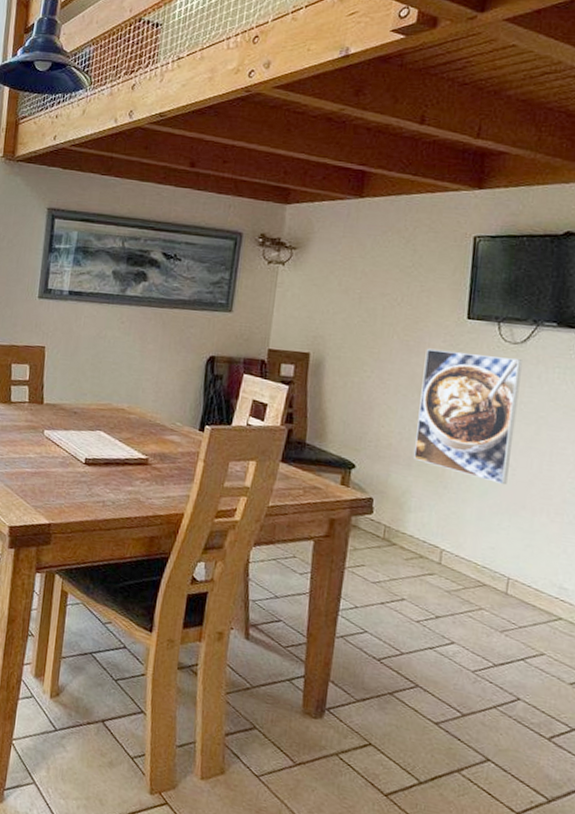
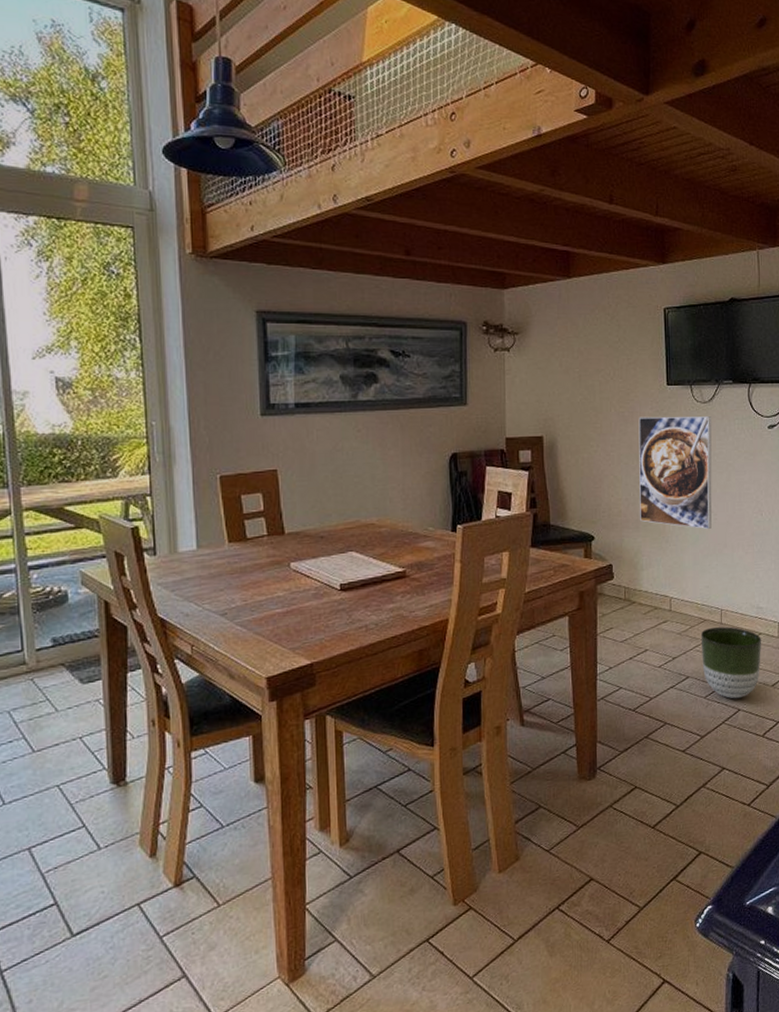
planter: none [474,594,562,686] -> present [700,626,762,699]

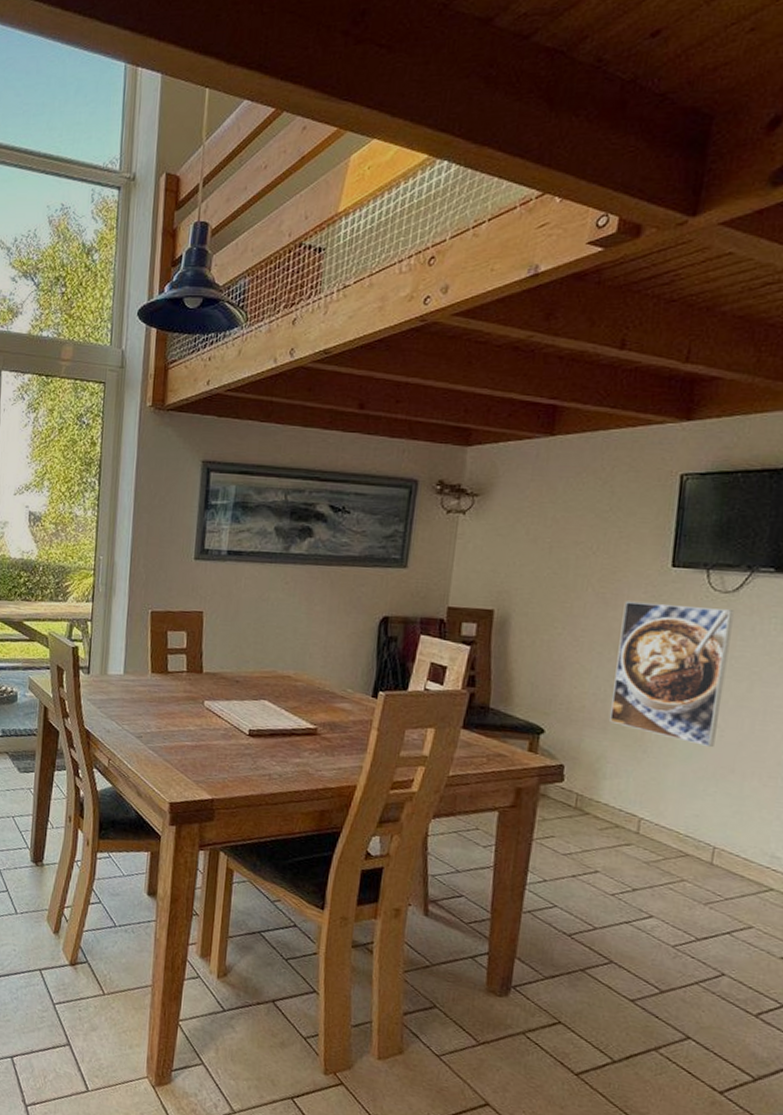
planter: present [700,626,762,699] -> none [675,865,774,961]

